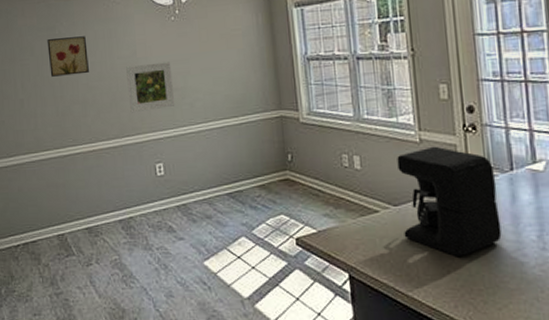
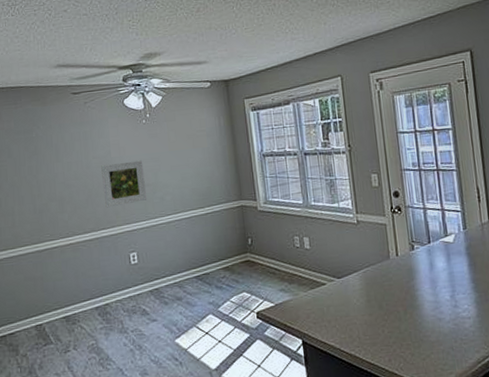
wall art: present [47,36,89,77] -> none [24,138,66,177]
coffee maker: present [397,146,502,256] -> none [339,226,424,318]

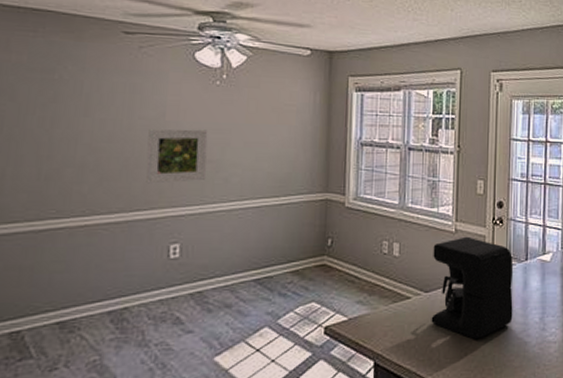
coffee maker: none [339,226,424,318] -> present [431,236,514,339]

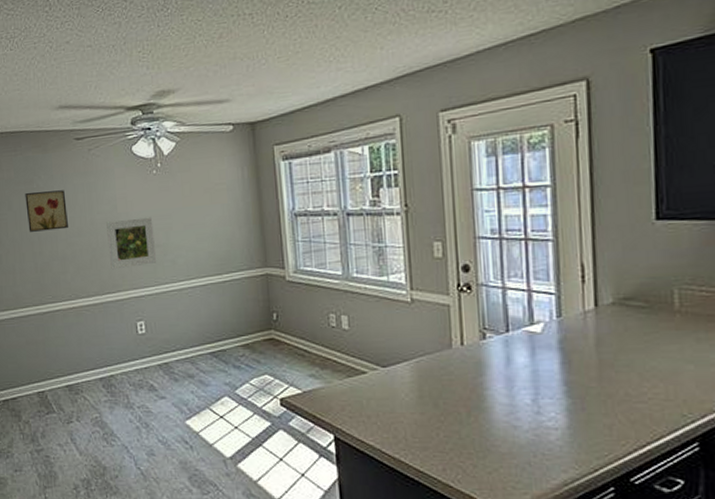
wall art: none [36,84,99,132] -> present [25,190,68,232]
coffee maker: present [431,236,514,339] -> none [387,306,495,419]

